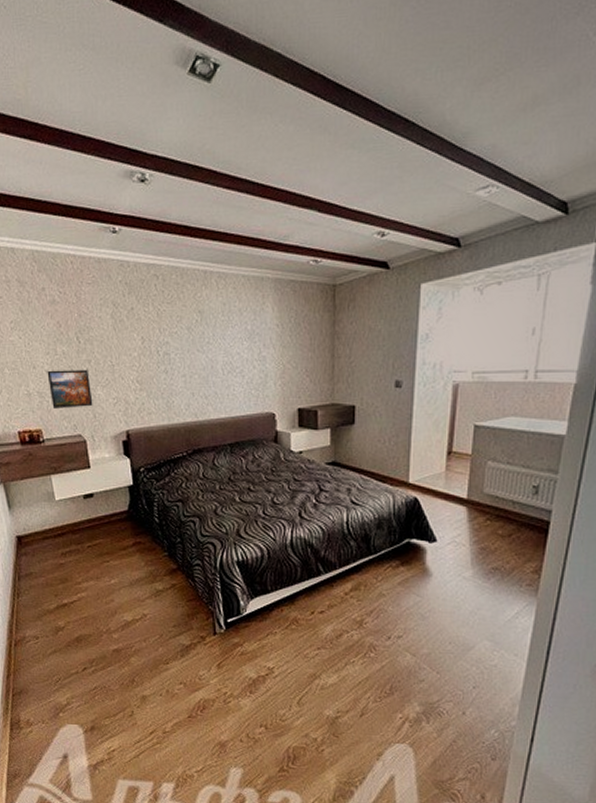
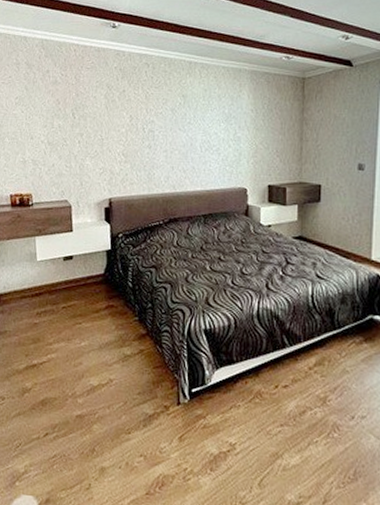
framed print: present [47,369,93,409] -> none [42,141,81,176]

